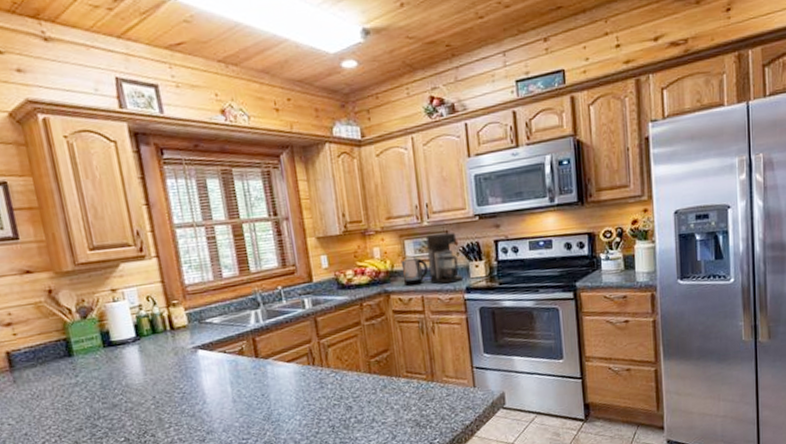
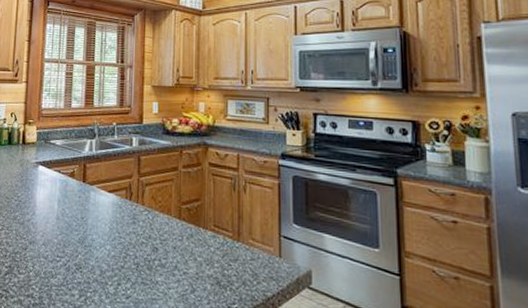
kettle: present [401,256,428,287] -> none [222,115,246,144]
coffee maker: present [426,232,462,285] -> none [247,98,278,148]

